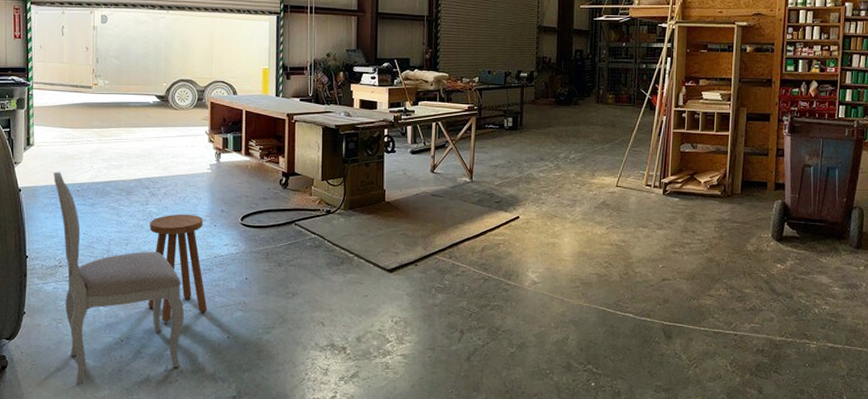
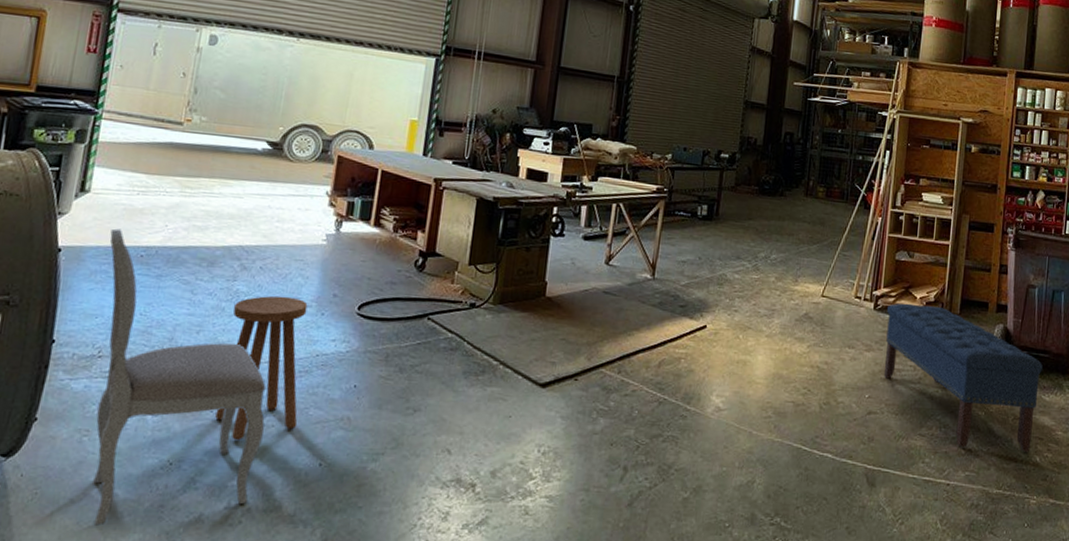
bench: none [674,187,819,307] -> present [883,303,1043,453]

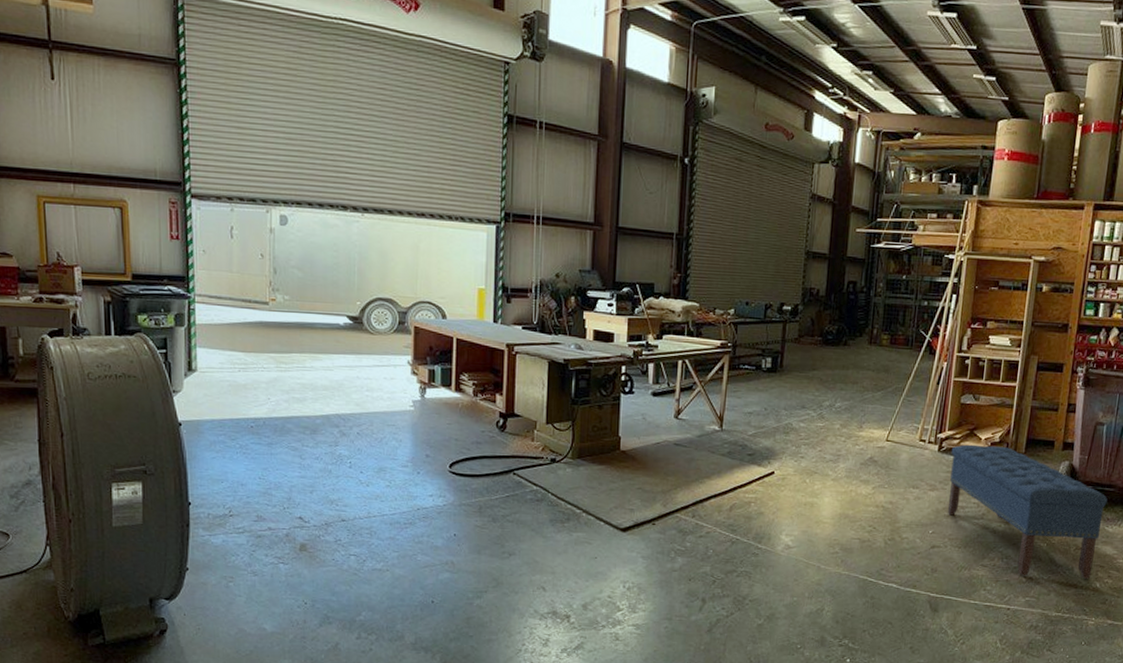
dining chair: present [93,228,267,526] -> none [221,403,380,654]
stool: present [215,295,308,441] -> none [337,458,409,583]

